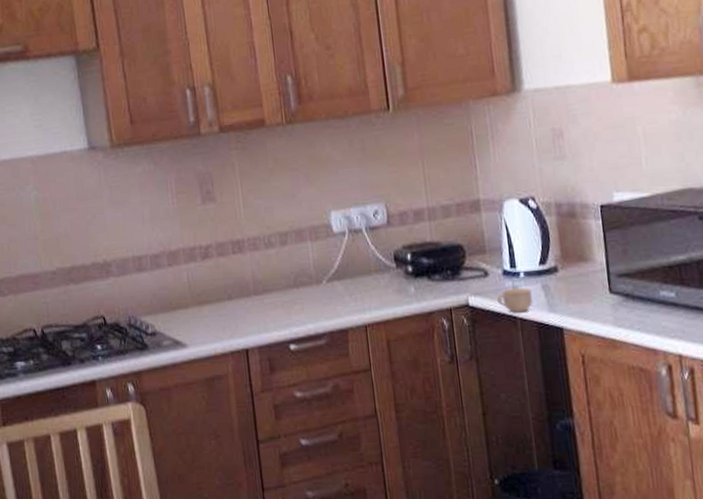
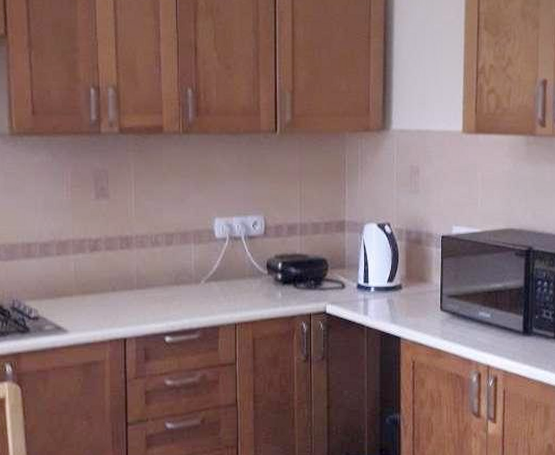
cup: present [497,287,534,313] -> none [350,300,379,322]

